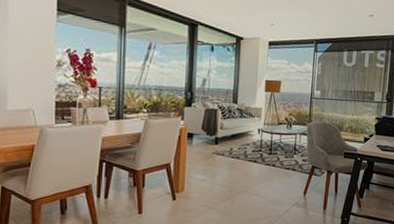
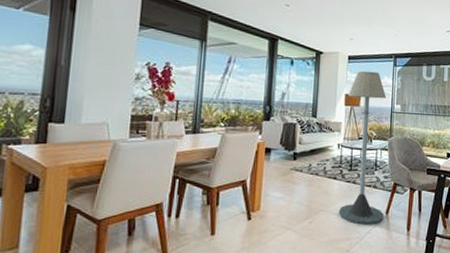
floor lamp: none [258,56,307,205] -> present [338,71,387,225]

